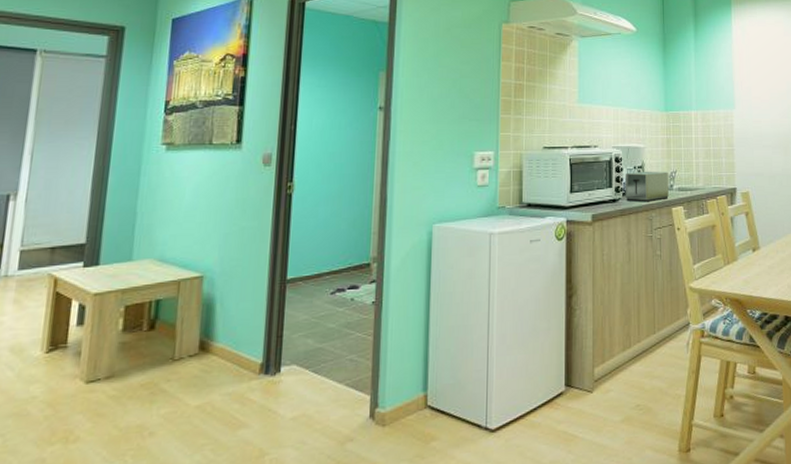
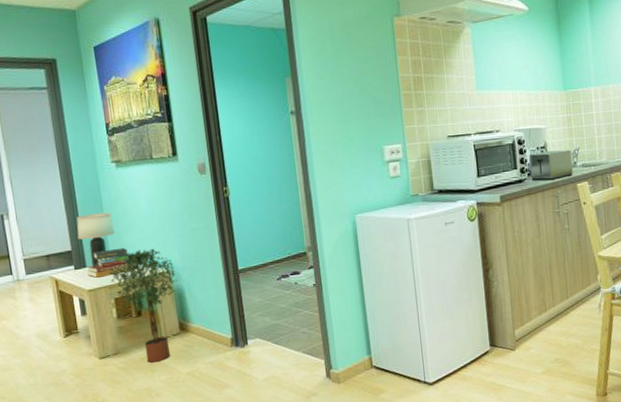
table lamp: none [97,201,148,265] -> present [76,212,115,267]
books: none [99,244,159,279] -> present [87,247,133,278]
potted tree: none [125,247,210,391] -> present [109,248,178,363]

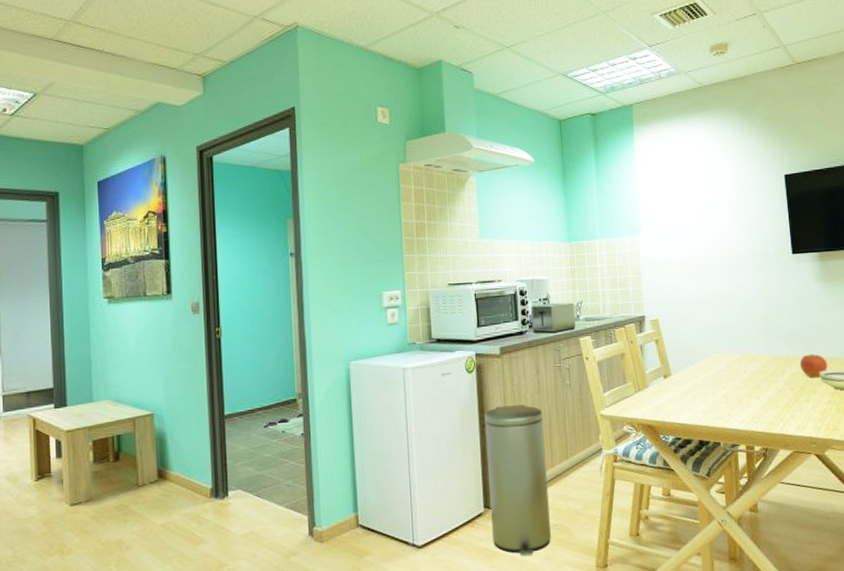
table lamp: present [76,212,115,267] -> none [61,350,100,406]
books: present [87,247,133,278] -> none [68,387,115,418]
potted tree: present [109,248,178,363] -> none [89,389,161,512]
pedal bin: none [487,249,554,389] -> present [484,405,551,557]

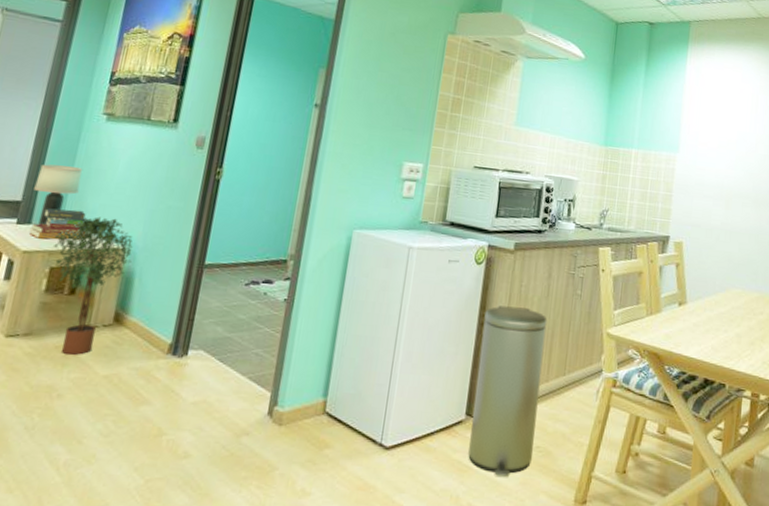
table lamp: none [61,350,100,406] -> present [34,164,83,226]
books: none [68,387,115,418] -> present [30,208,88,240]
potted tree: none [89,389,161,512] -> present [54,216,133,355]
toaster: present [530,302,576,334] -> none [551,204,600,239]

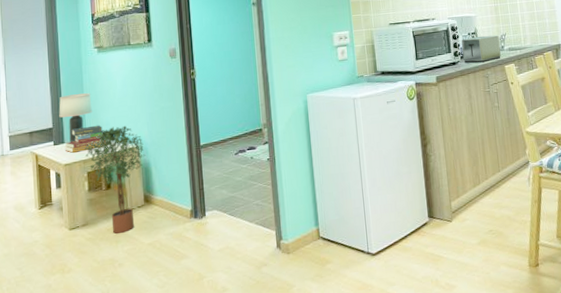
pedal bin: present [468,305,547,478] -> none [425,126,488,259]
toaster: none [551,204,600,239] -> present [461,35,501,64]

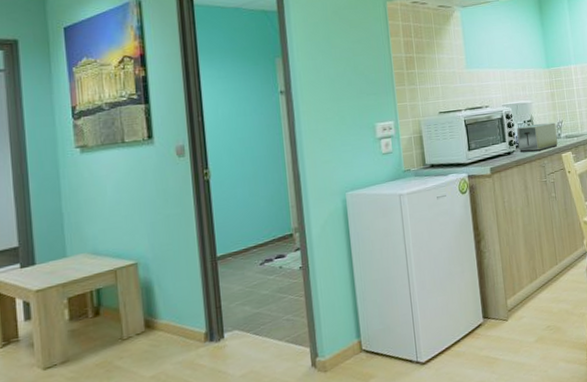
table lamp: present [59,93,92,143] -> none [27,202,74,264]
books: present [65,125,106,153] -> none [36,240,92,276]
potted tree: present [84,125,146,234] -> none [63,238,146,369]

